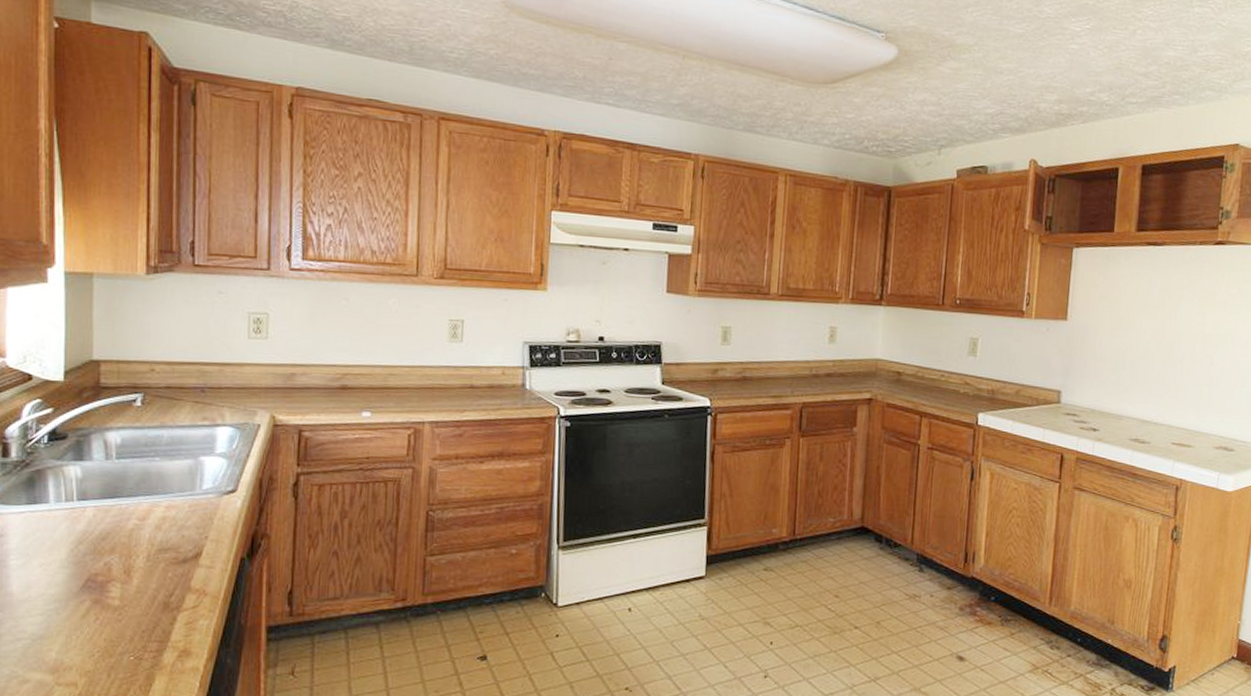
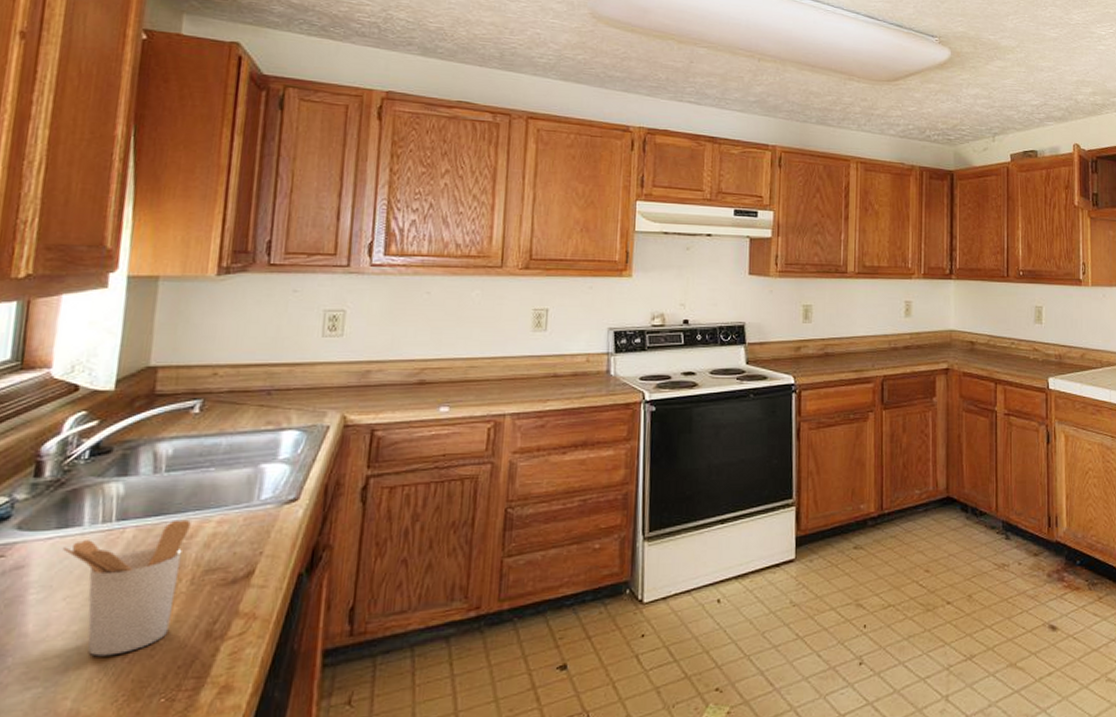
utensil holder: none [33,502,142,618] -> present [62,519,191,657]

